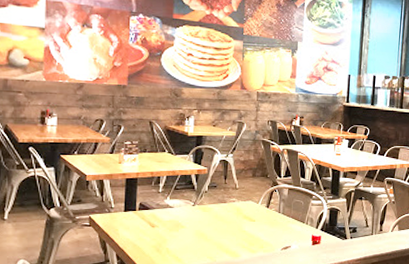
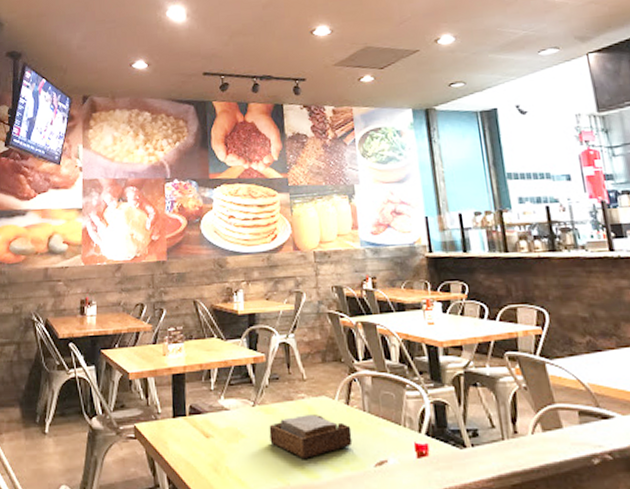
napkin holder: none [204,214,268,244] -> present [269,415,353,459]

